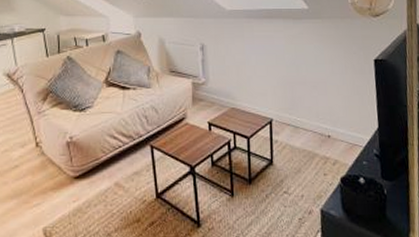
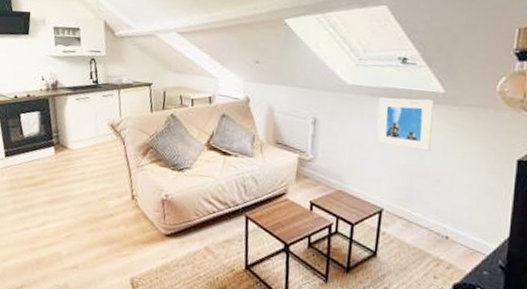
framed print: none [255,16,305,62] -> present [377,97,434,152]

